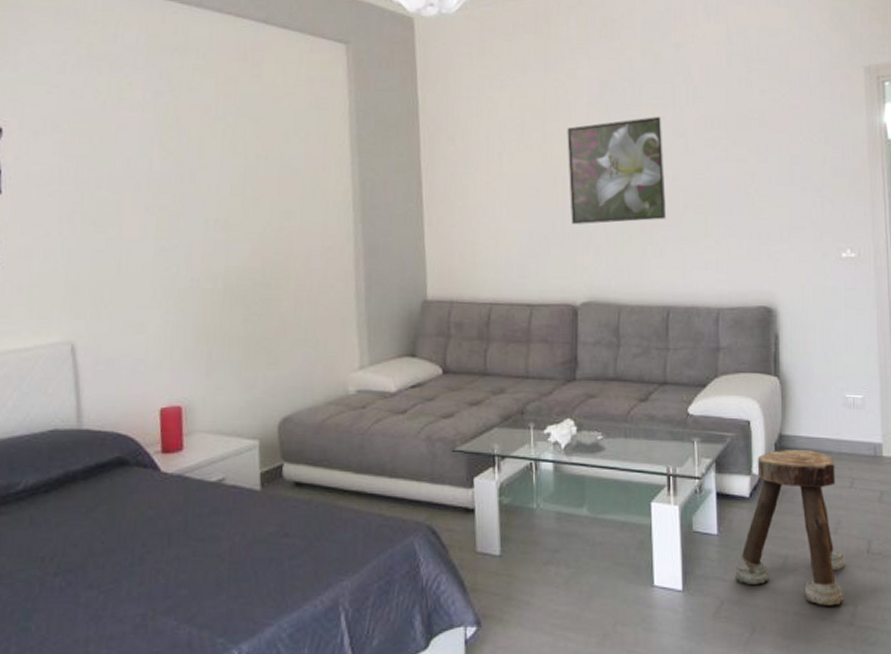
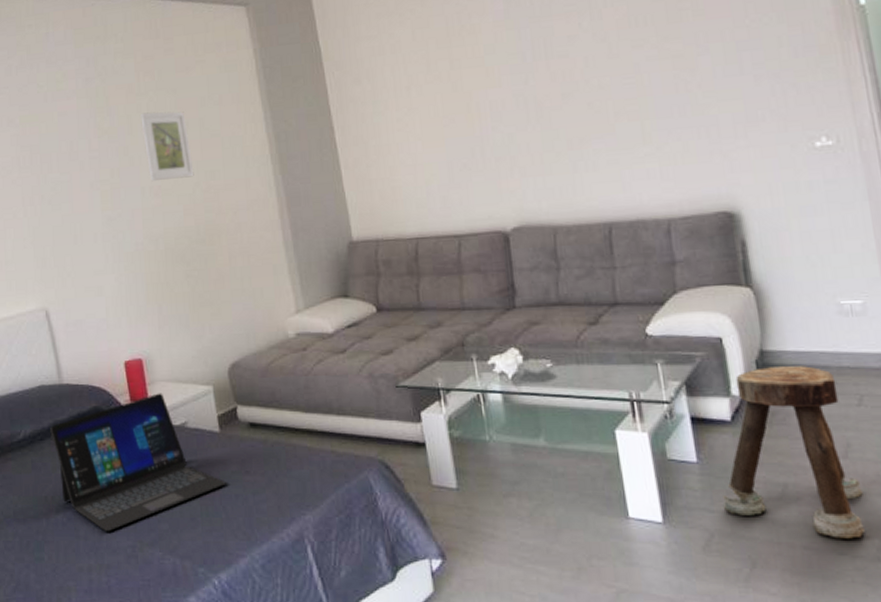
laptop: none [58,445,262,599] -> present [50,393,228,532]
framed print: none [214,139,268,215] -> present [140,111,194,182]
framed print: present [567,116,667,225] -> none [475,23,597,150]

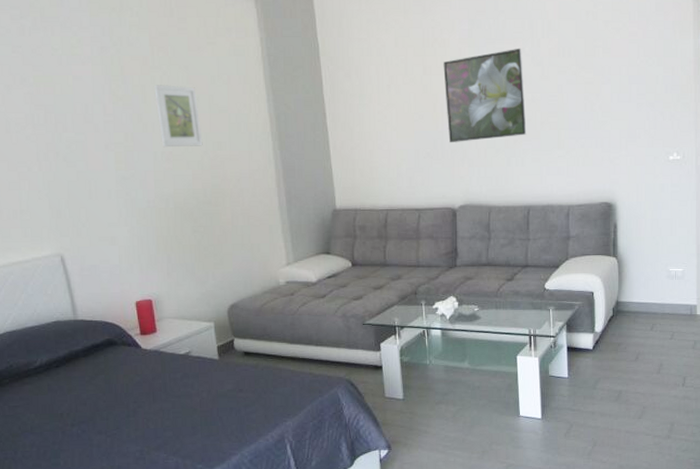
laptop: present [50,393,228,532] -> none [65,328,224,441]
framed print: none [475,23,597,150] -> present [443,48,527,143]
stool: present [723,366,865,539] -> none [581,312,665,425]

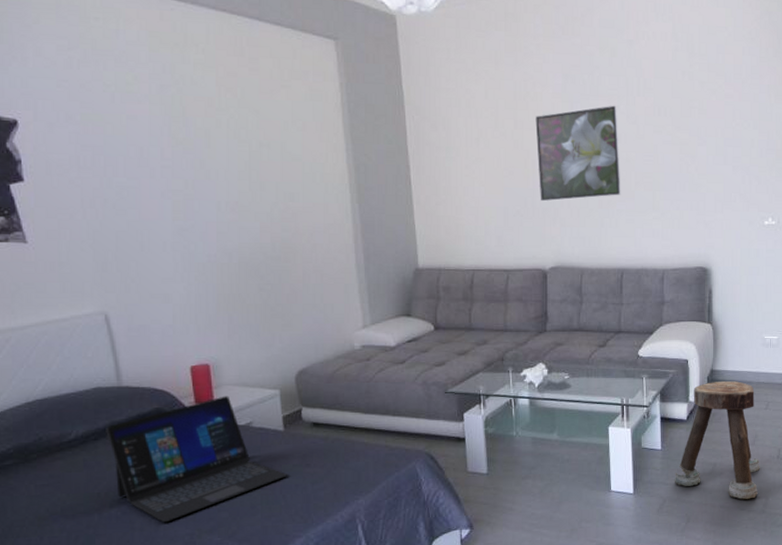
laptop: none [65,328,224,441] -> present [106,396,288,523]
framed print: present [154,85,203,148] -> none [220,128,273,197]
stool: none [581,312,665,425] -> present [675,381,760,500]

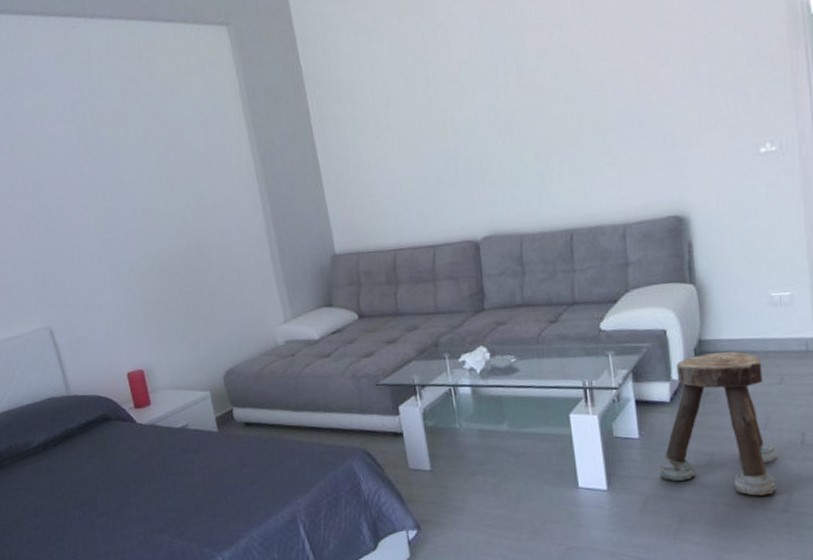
laptop: present [106,396,288,523] -> none [62,399,227,523]
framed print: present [535,105,621,202] -> none [450,37,562,164]

